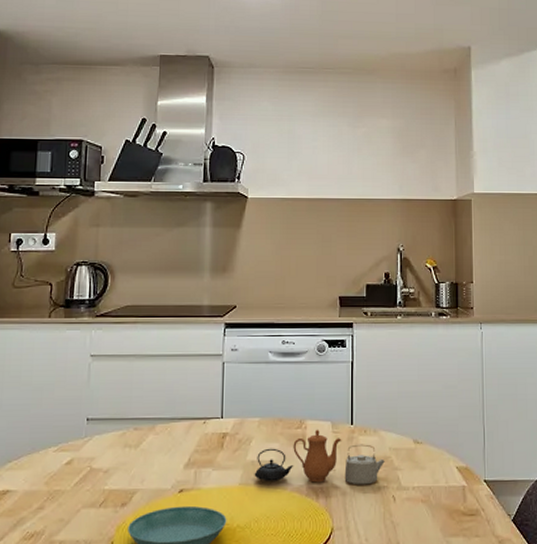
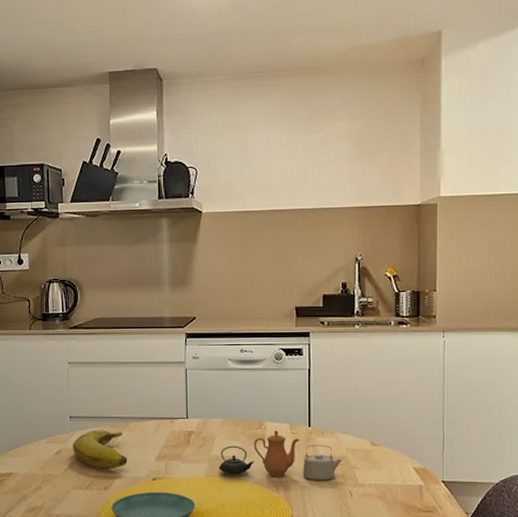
banana: none [87,434,152,482] -> present [73,430,128,470]

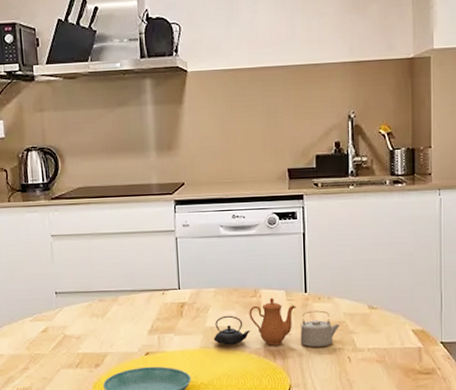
banana: present [73,430,128,470] -> none [60,305,119,346]

